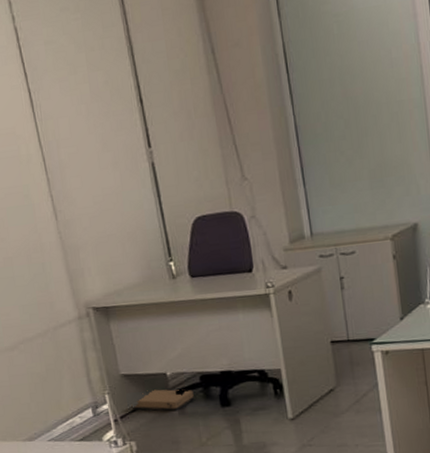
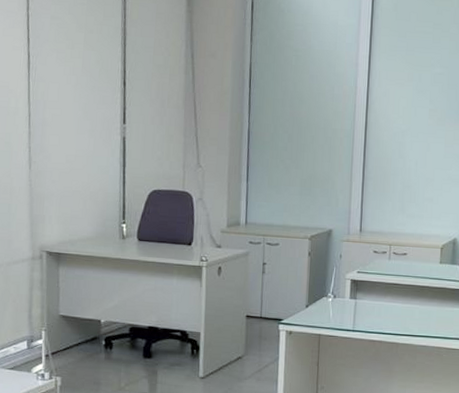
cardboard box: present [131,389,194,412] -> none [64,333,121,356]

